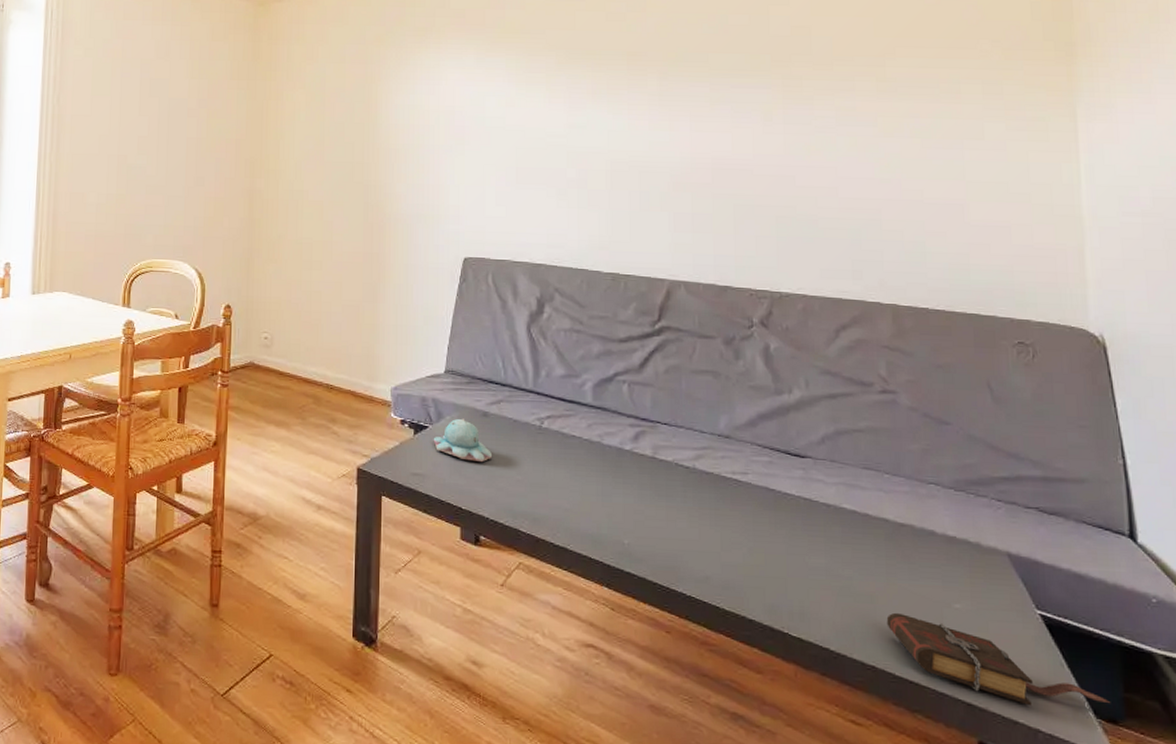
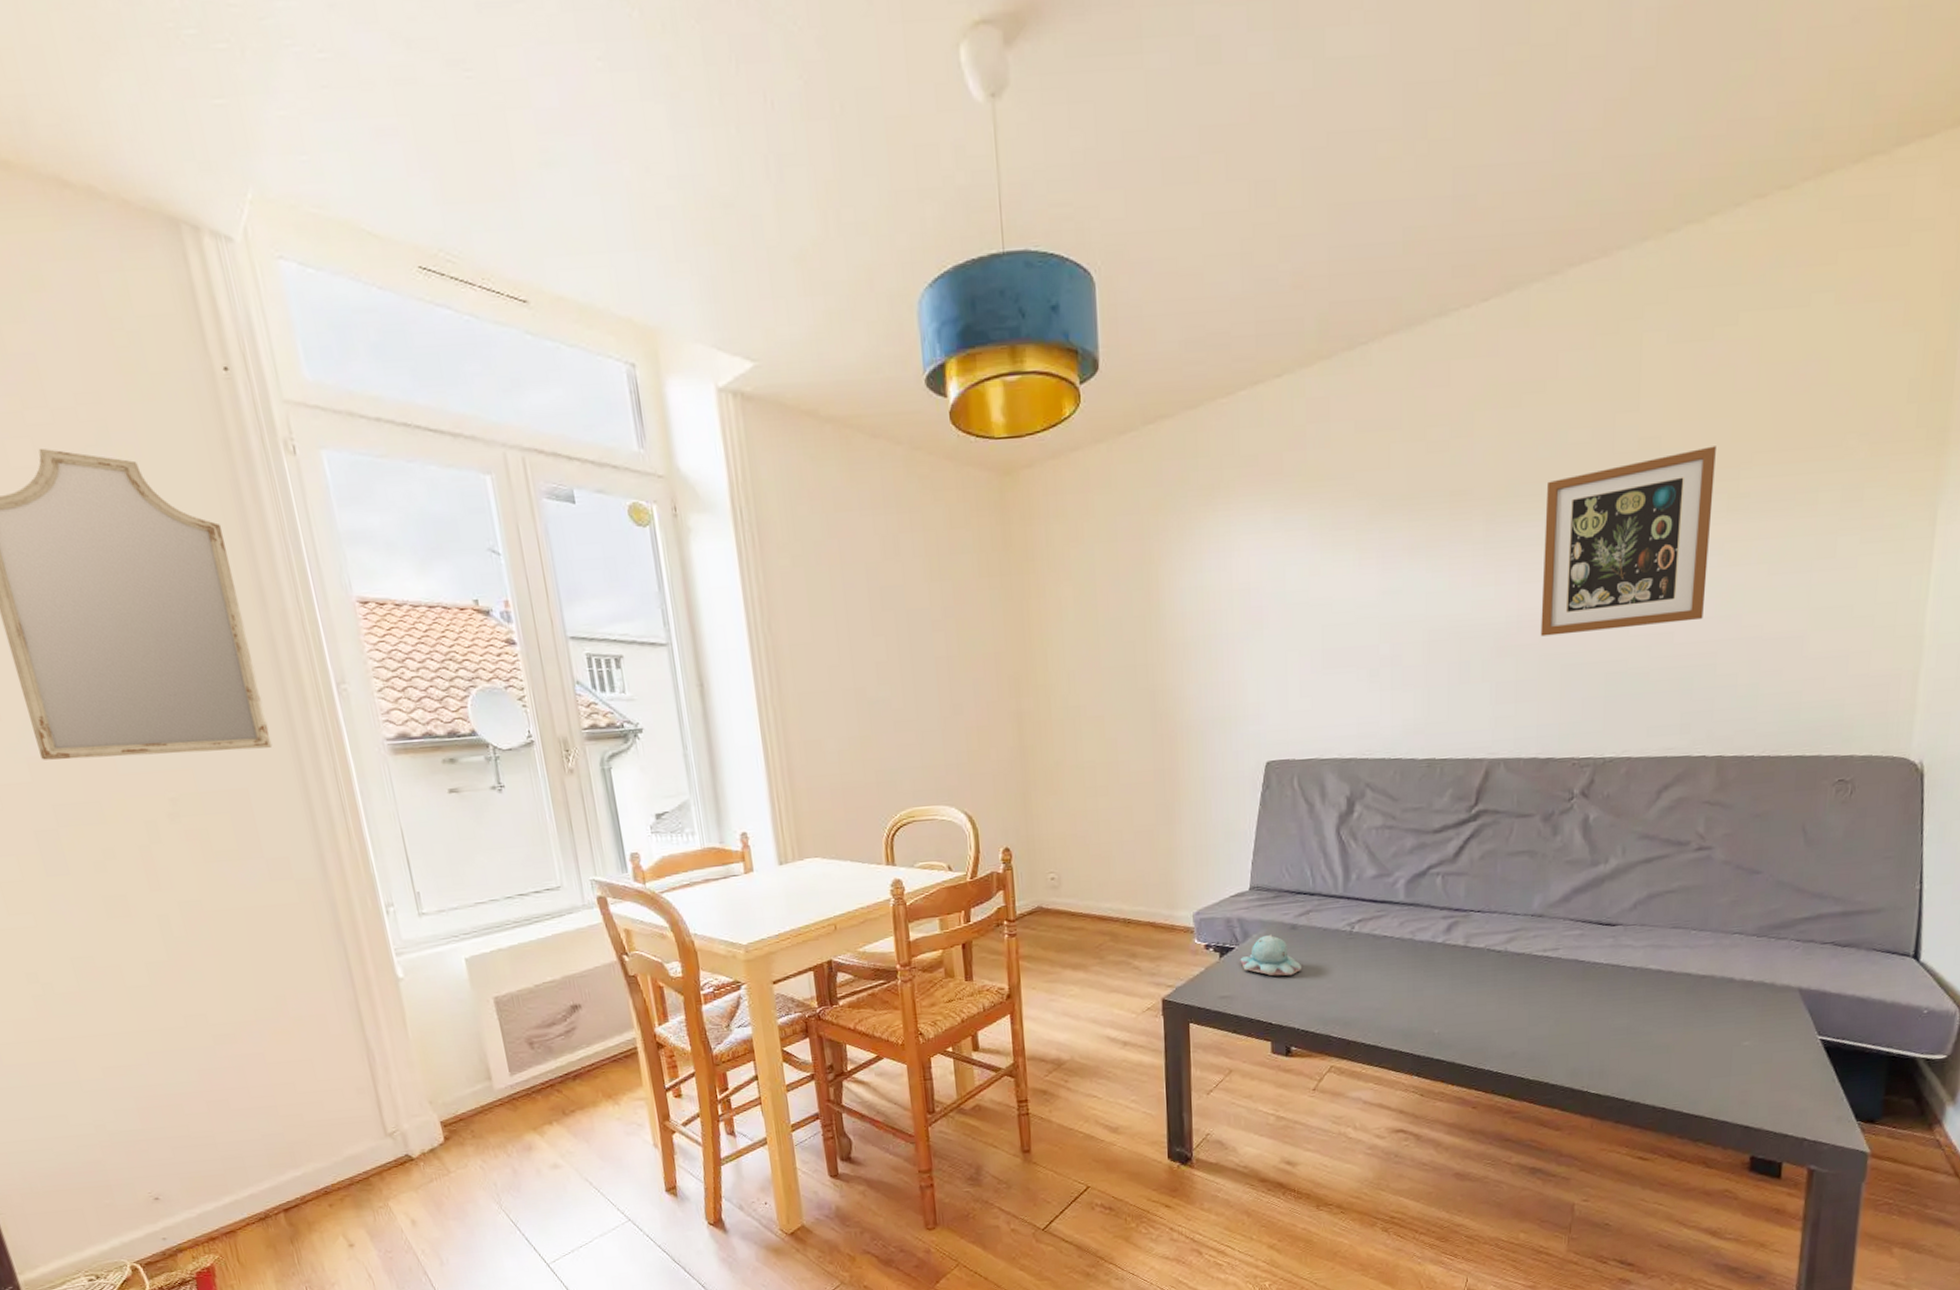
wall art: none [712,38,864,180] -> present [1540,446,1716,637]
book: present [886,612,1111,707] -> none [1679,1057,1872,1120]

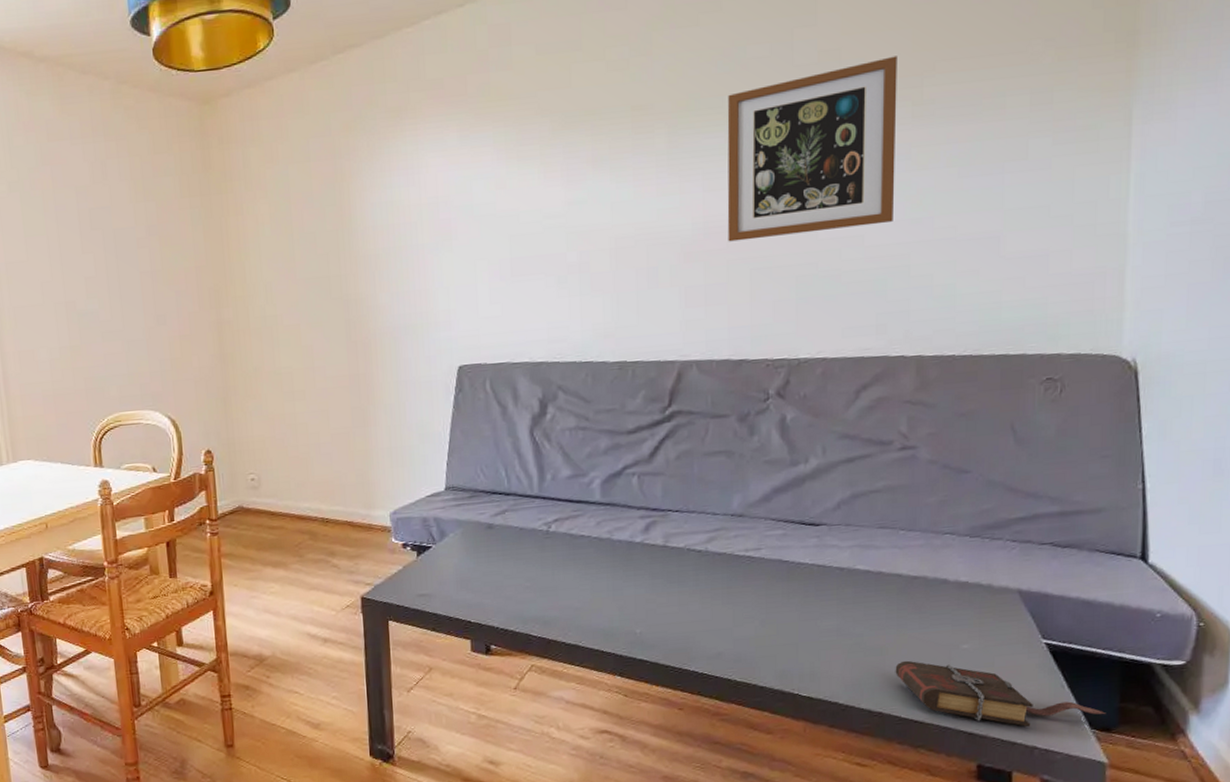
candle: present [1240,934,1302,976] -> none [437,533,500,575]
book: none [1679,1057,1872,1120] -> present [895,660,1106,727]

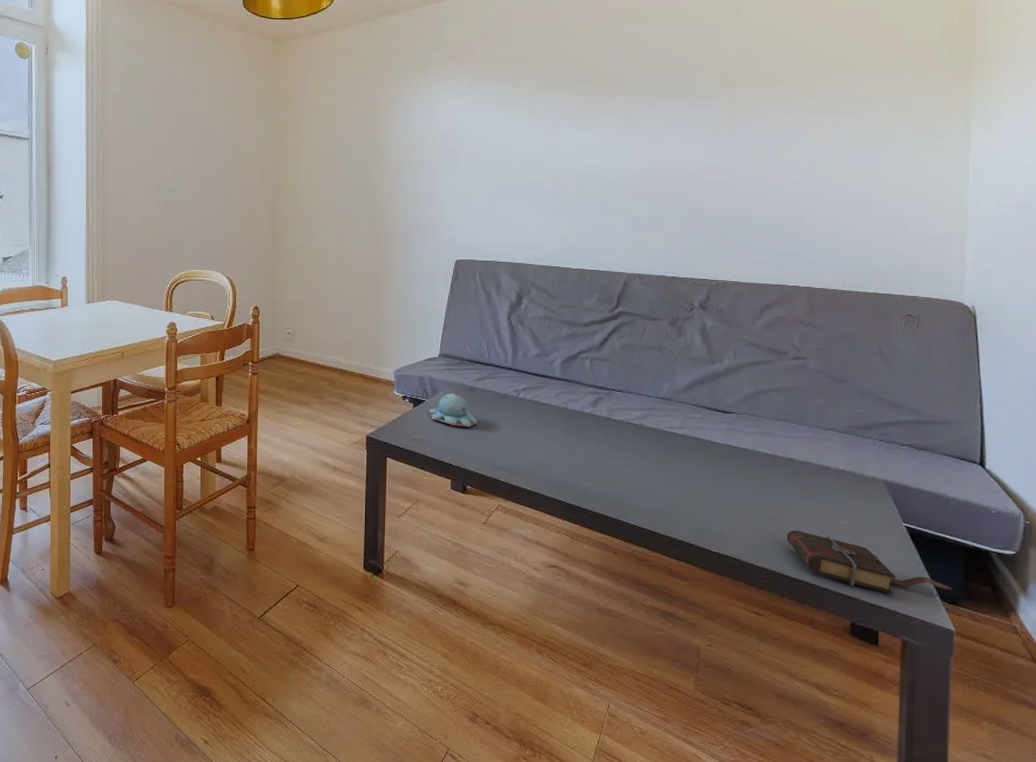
candle: none [437,533,500,575] -> present [429,393,478,428]
wall art: present [727,56,897,242] -> none [666,61,797,186]

